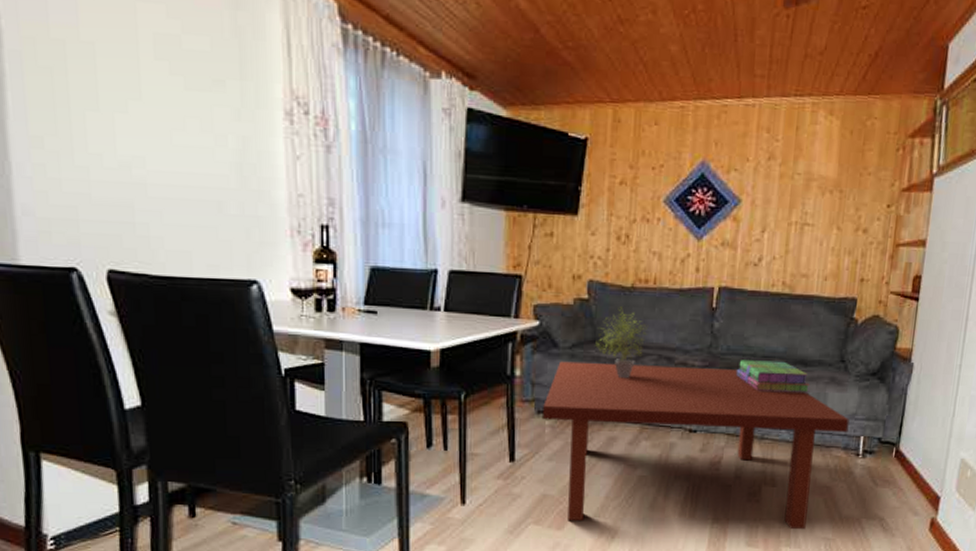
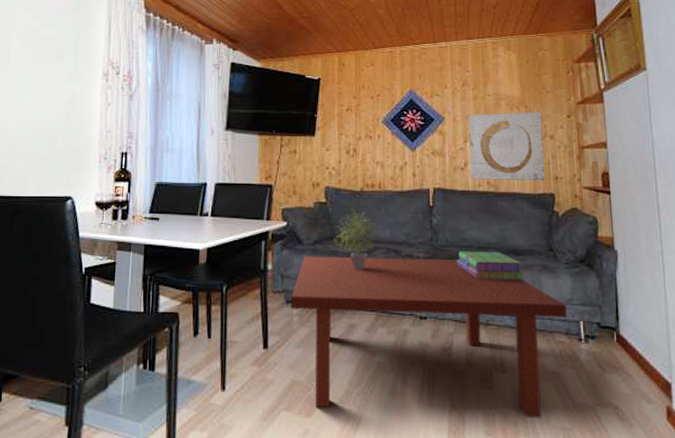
wall art: none [764,197,858,282] -> present [469,112,546,180]

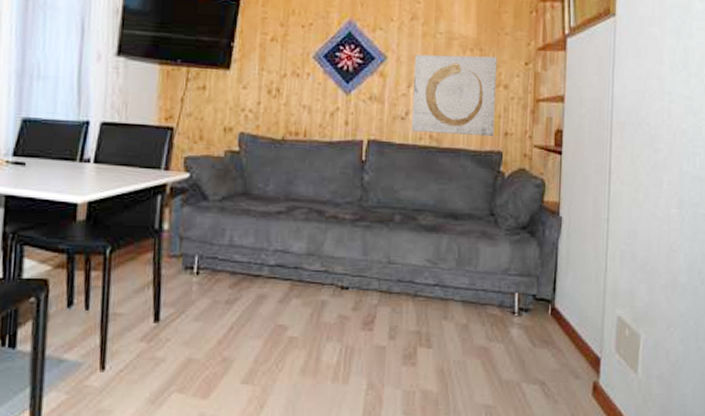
coffee table: present [291,256,567,418] -> none [190,214,503,396]
potted plant: present [333,208,377,270] -> none [246,159,299,233]
stack of books: present [456,251,524,281] -> none [387,213,461,248]

